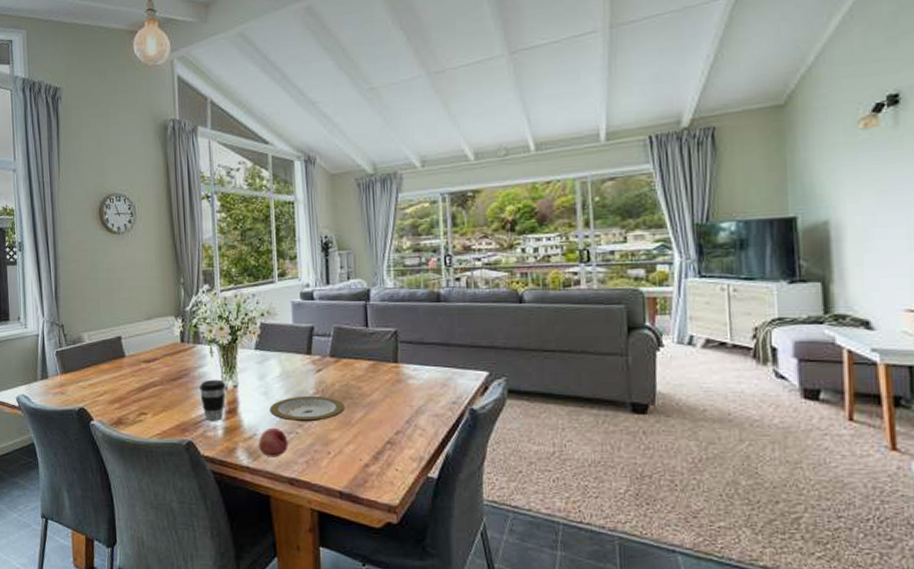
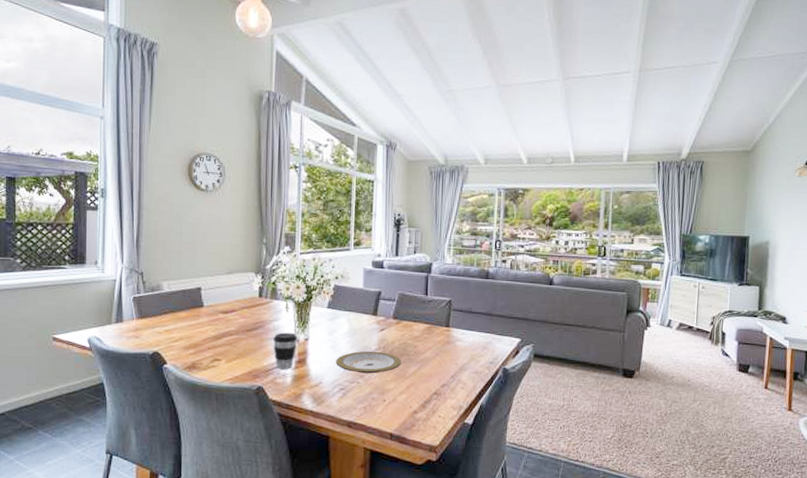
fruit: present [258,427,288,458] -> none [323,377,350,403]

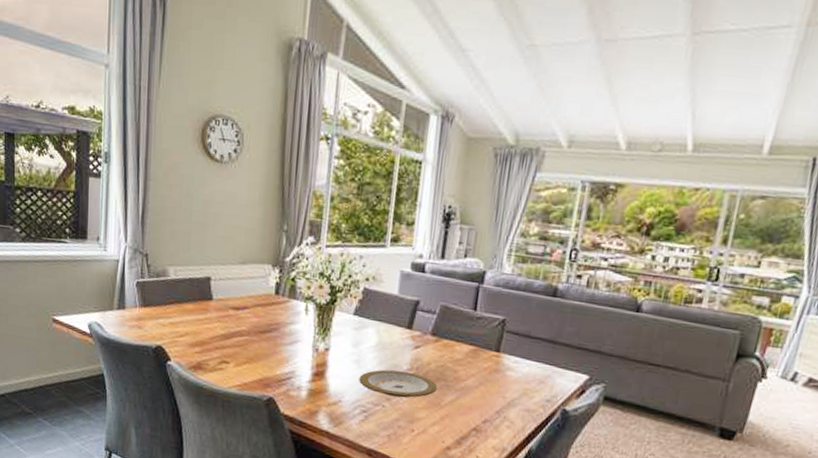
coffee cup: present [273,332,298,370] -> none [288,338,317,382]

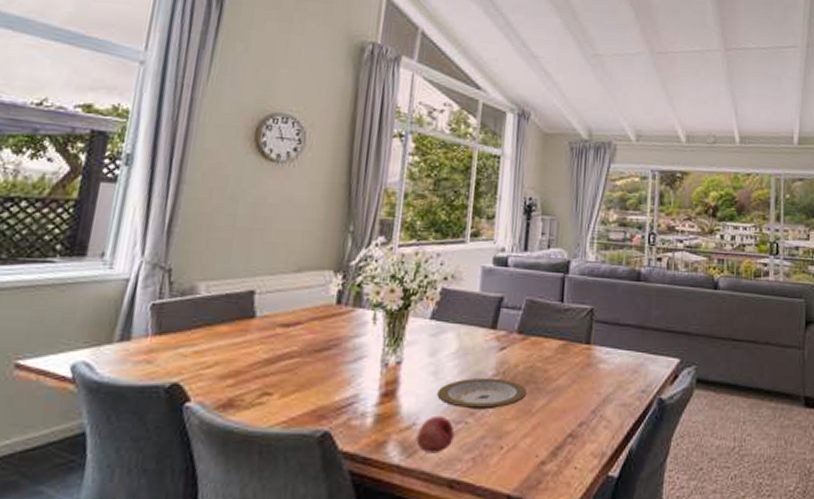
fruit: none [341,396,373,427] -> present [416,415,455,454]

